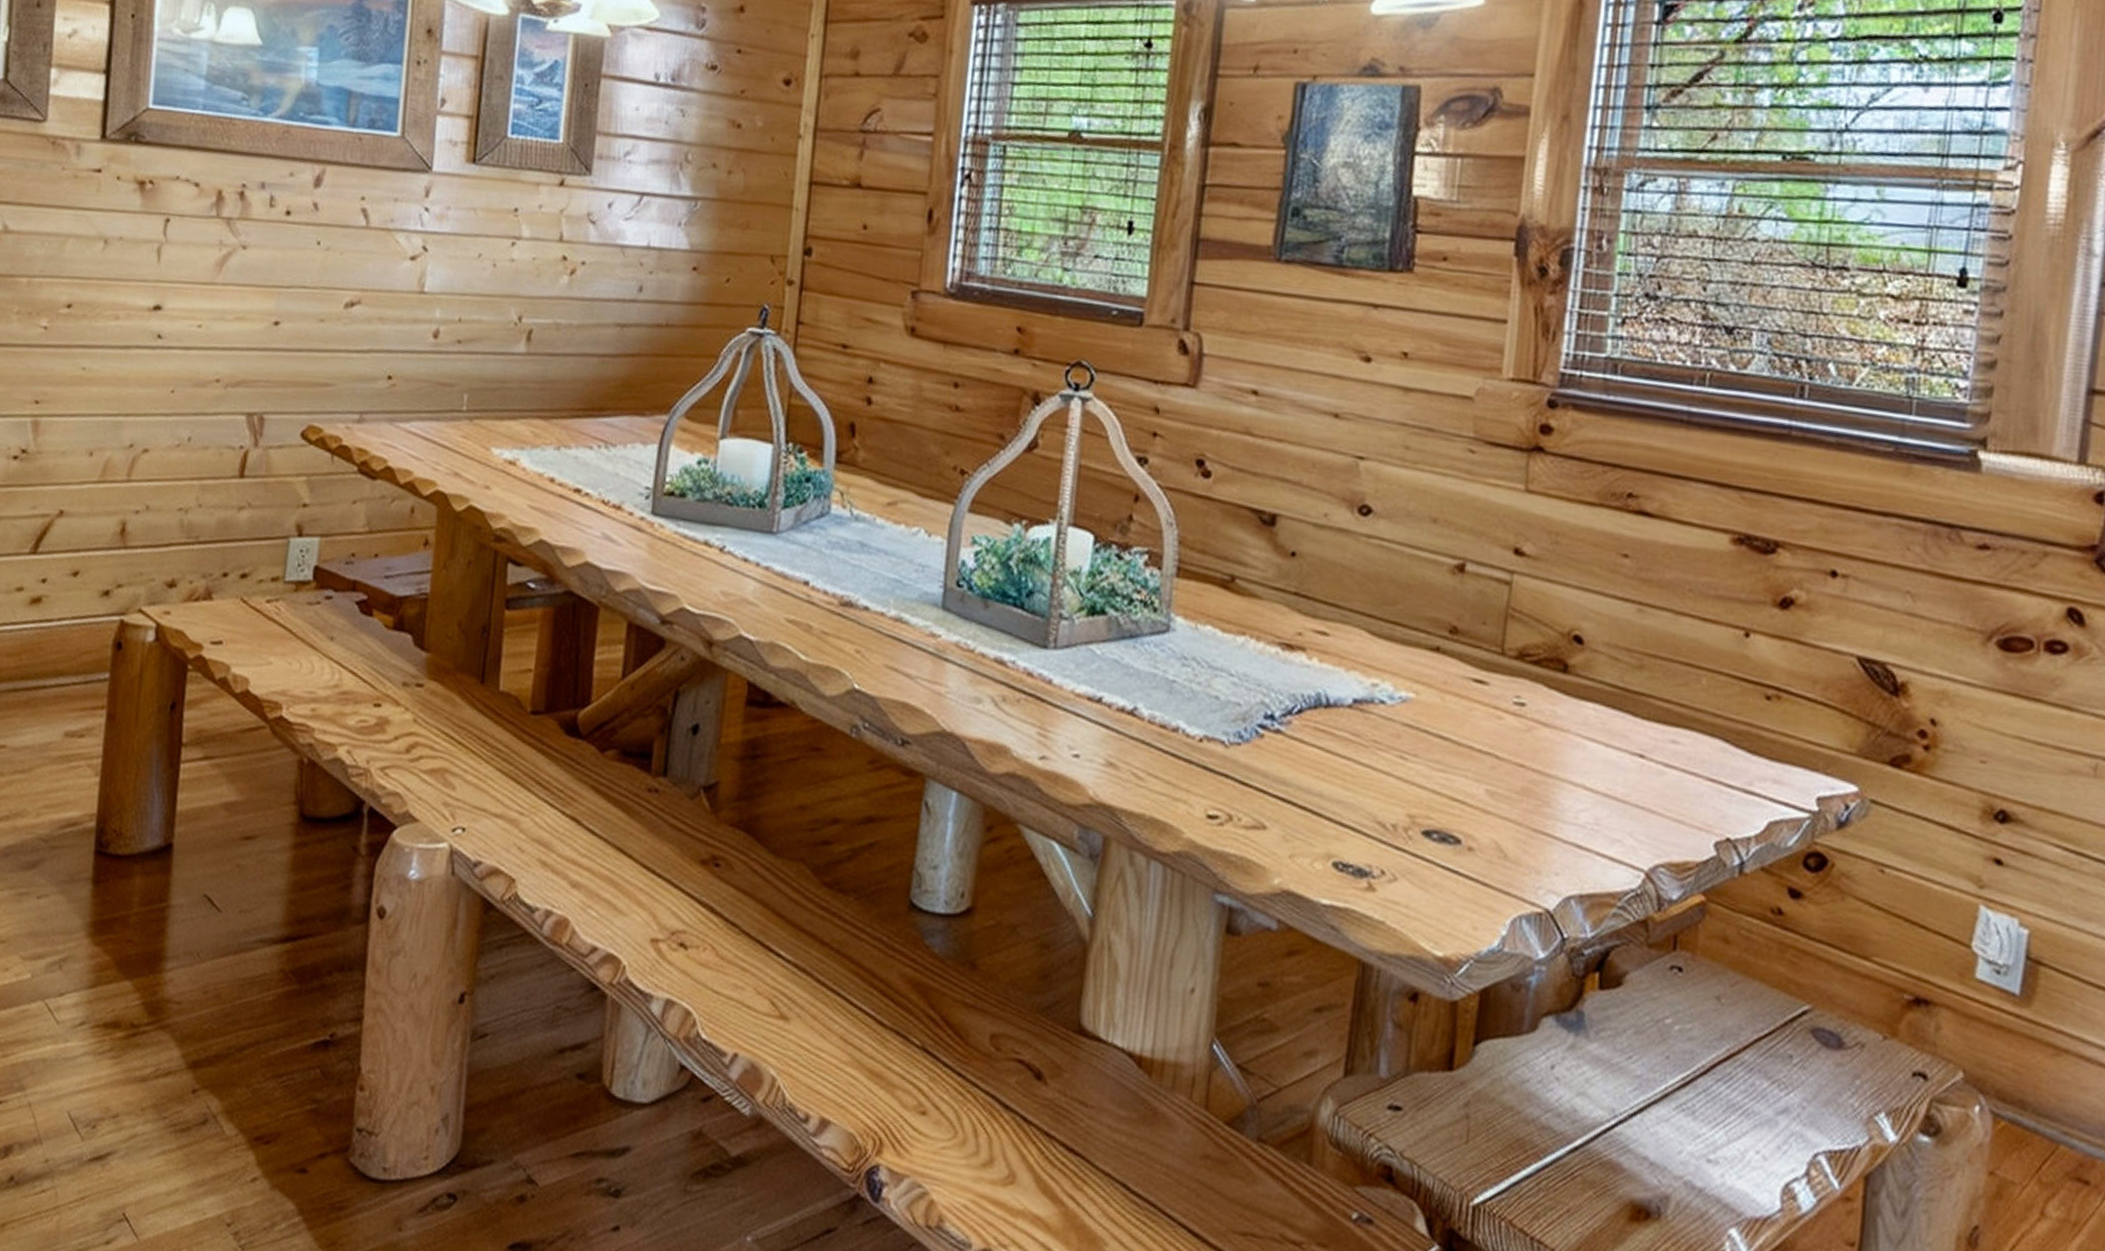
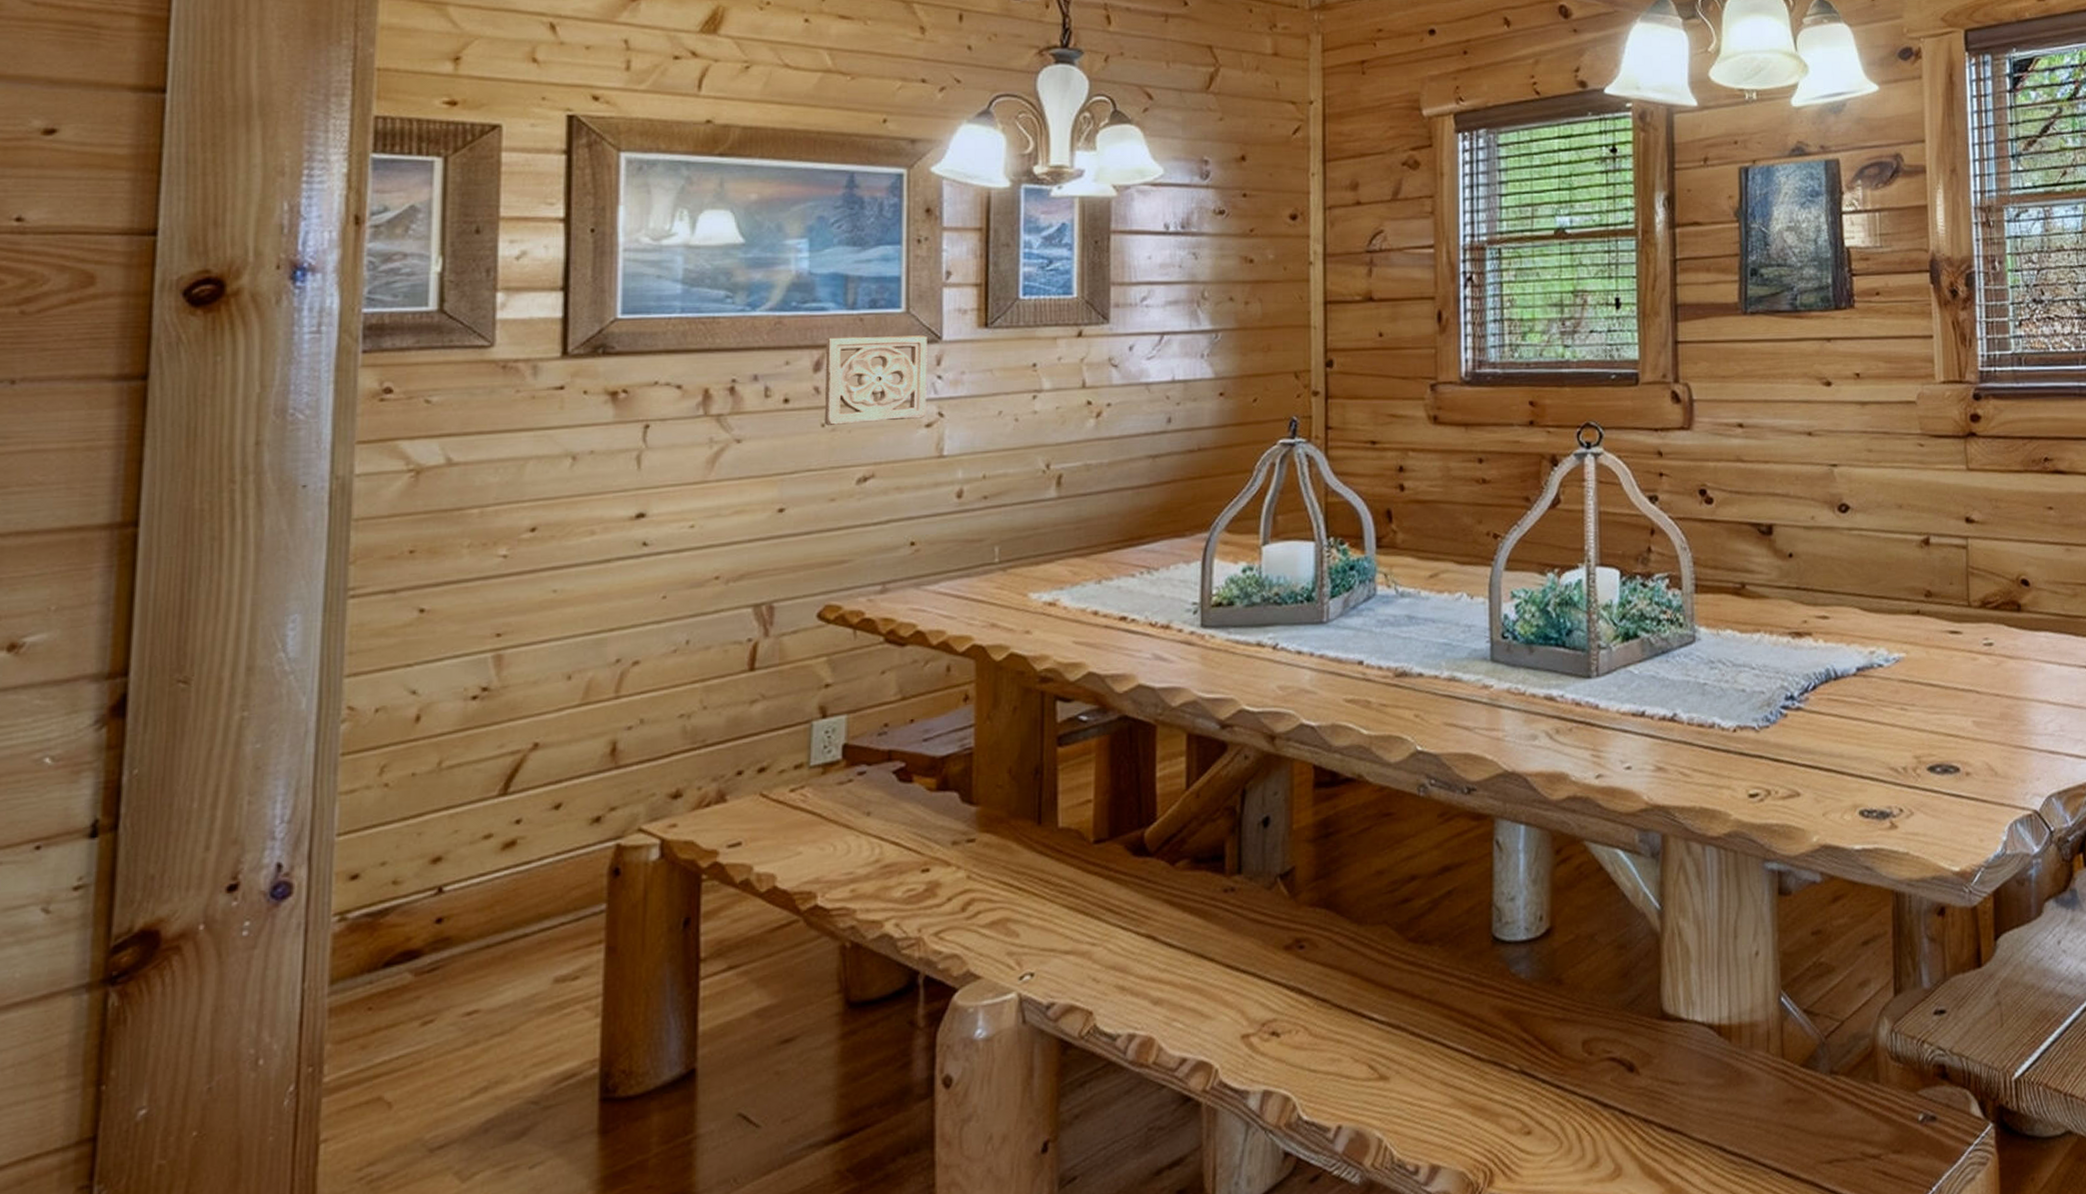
wall ornament: none [320,153,419,251] -> present [824,335,928,426]

